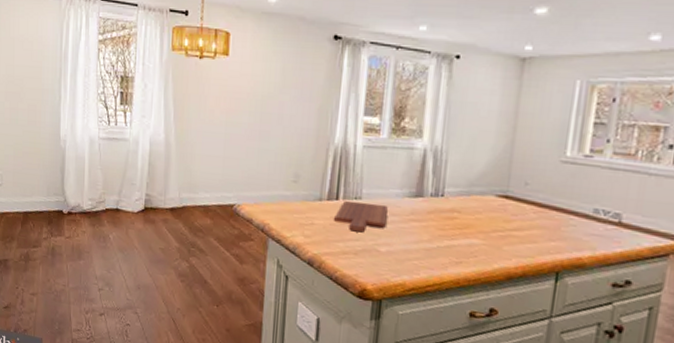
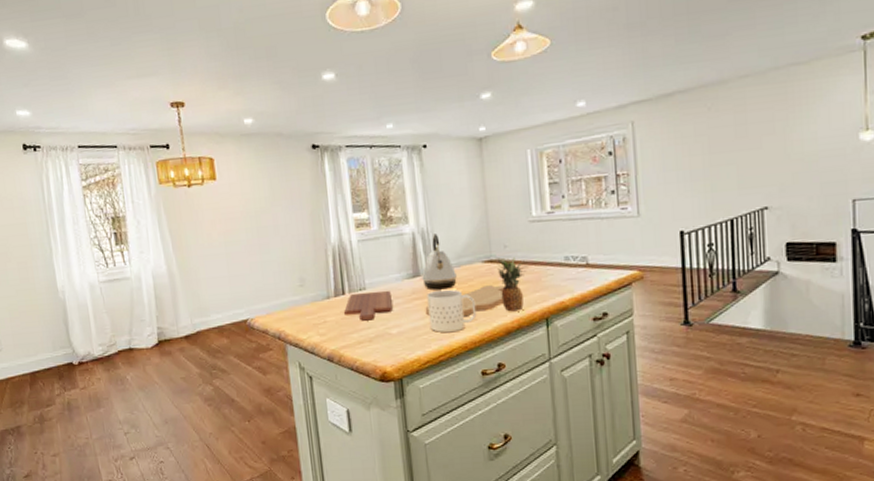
cutting board: none [421,222,517,250] -> present [425,285,505,316]
mug: none [422,215,479,265] -> present [427,289,477,333]
kettle: none [424,155,464,217] -> present [422,234,457,290]
fruit: none [509,194,548,258] -> present [495,257,528,312]

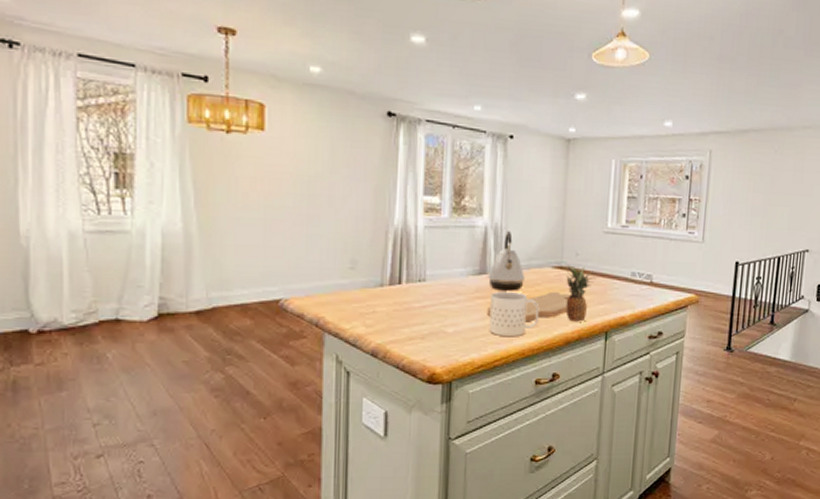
cutting board: present [343,291,393,321] -> none [396,285,453,316]

